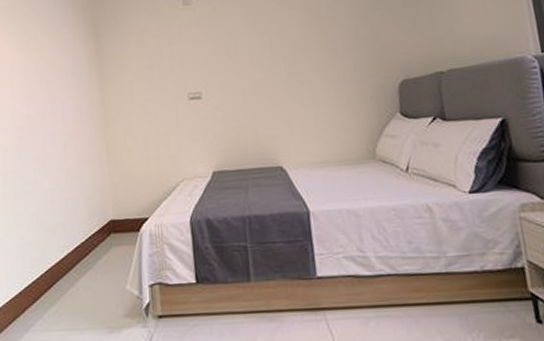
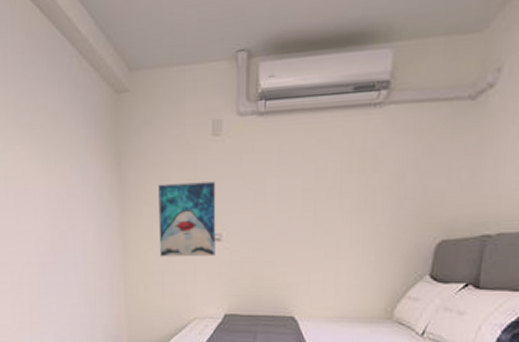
wall art: none [136,45,197,120] -> present [158,182,216,257]

